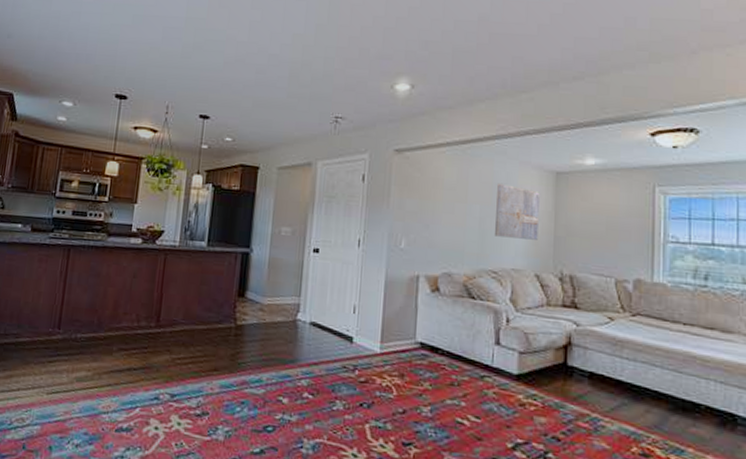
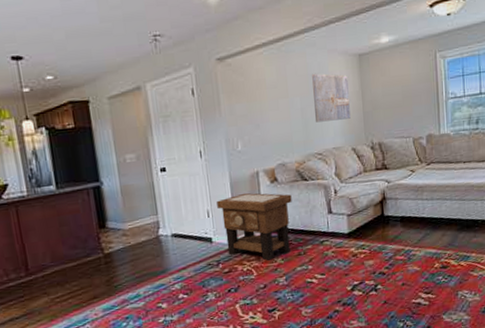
side table: none [366,296,453,383] -> present [217,193,292,262]

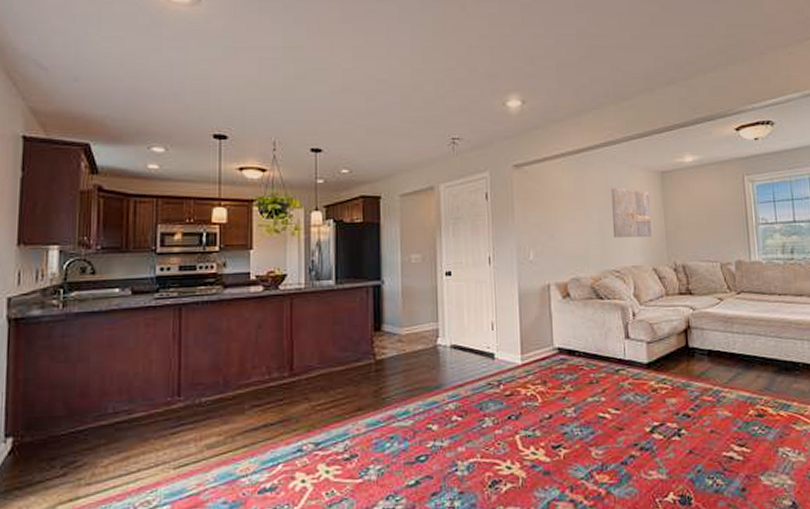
side table: present [217,193,292,262] -> none [503,306,585,388]

